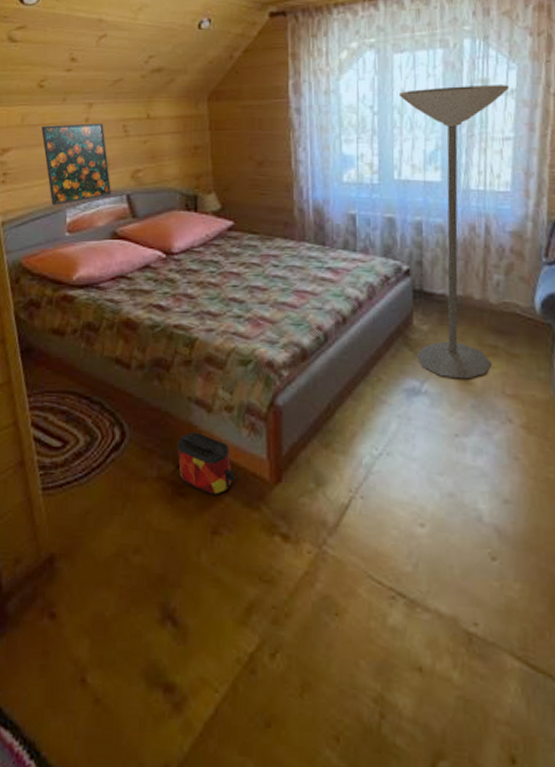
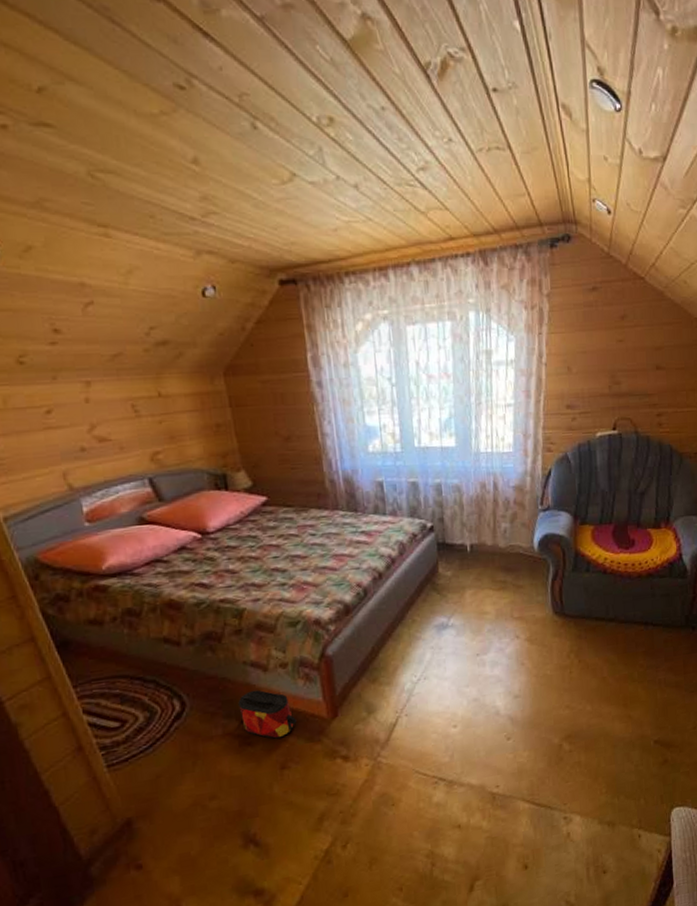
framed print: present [41,122,112,205] -> none [31,402,132,495]
floor lamp: present [398,84,509,379] -> none [413,355,509,612]

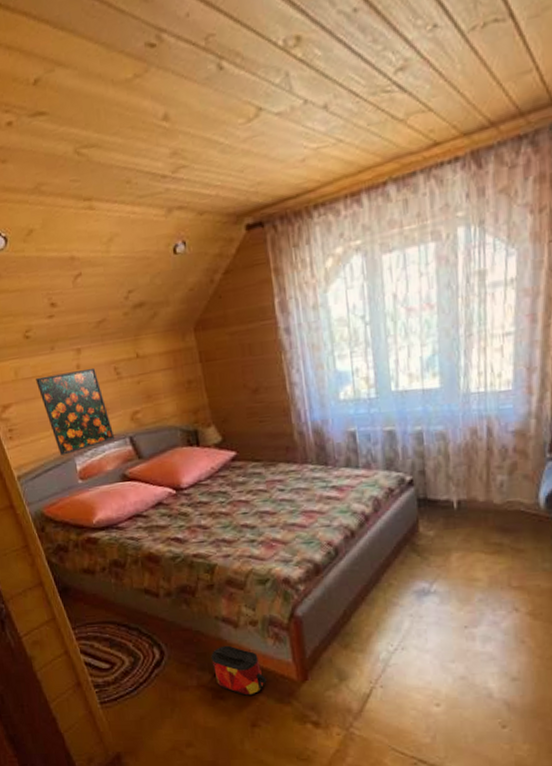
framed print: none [31,402,132,495] -> present [36,367,115,455]

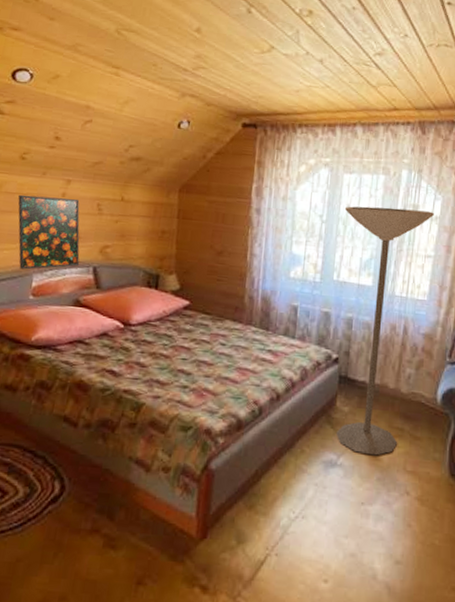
bag: present [211,645,267,696] -> none [112,489,165,548]
floor lamp: none [390,273,508,577] -> present [336,206,434,456]

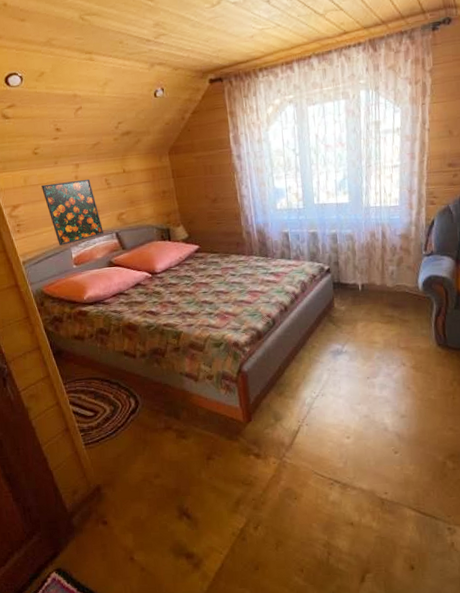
floor lamp: present [336,206,434,456] -> none [313,124,395,341]

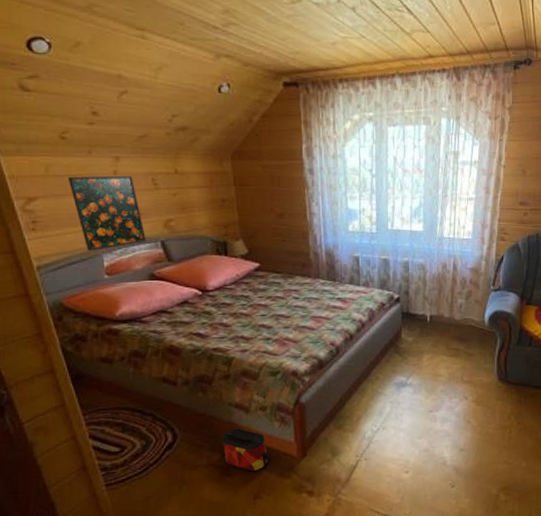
bag: none [176,395,220,435] -> present [222,428,271,472]

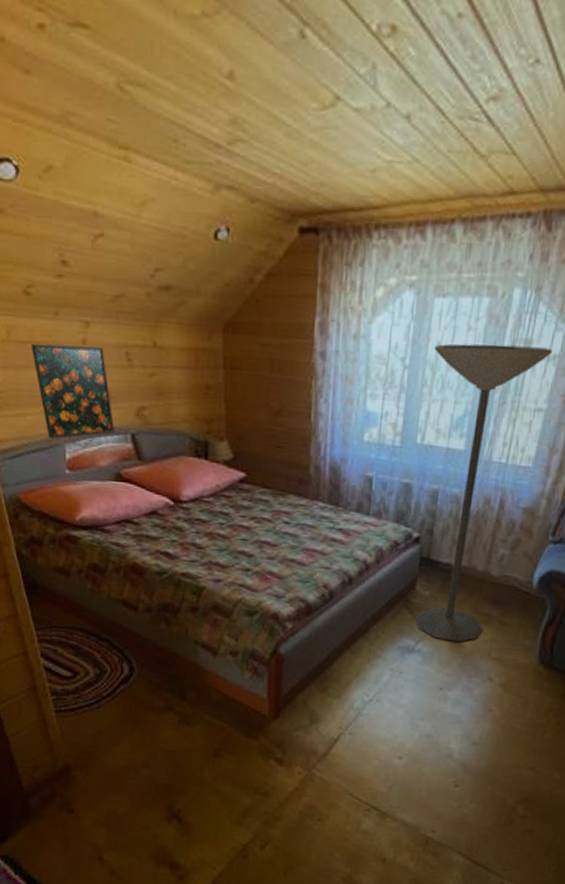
bag: present [222,428,271,472] -> none [183,671,237,725]
floor lamp: none [391,156,473,373] -> present [414,343,552,642]

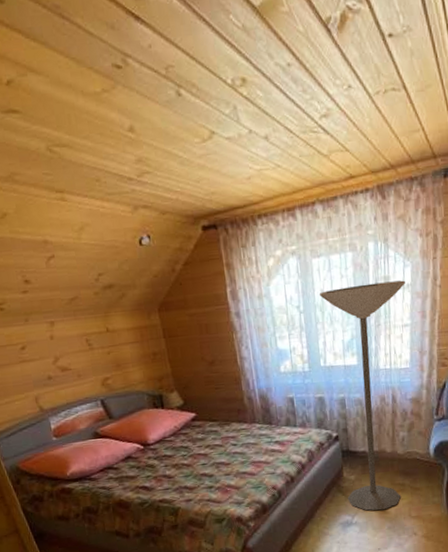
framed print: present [32,343,115,439] -> none [10,338,88,416]

